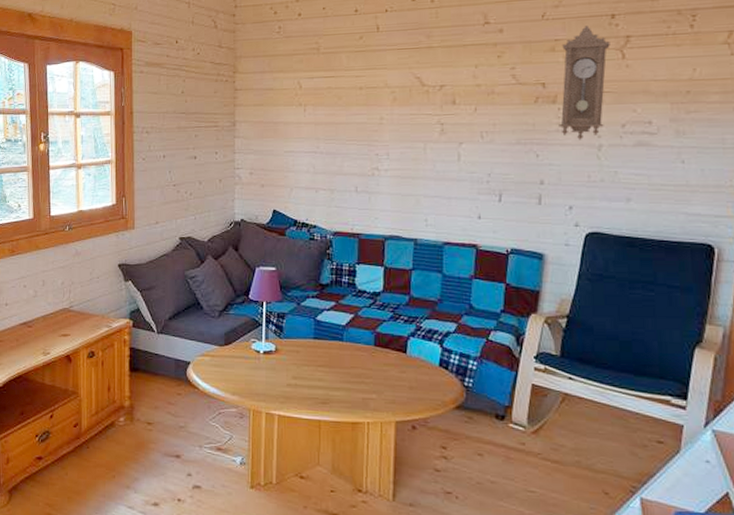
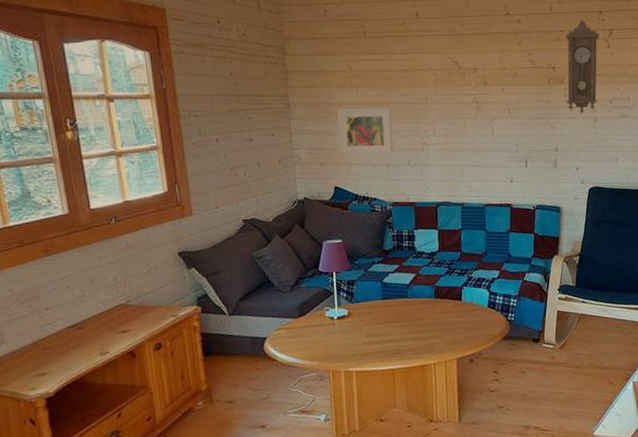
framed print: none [282,127,341,178] -> present [337,107,393,155]

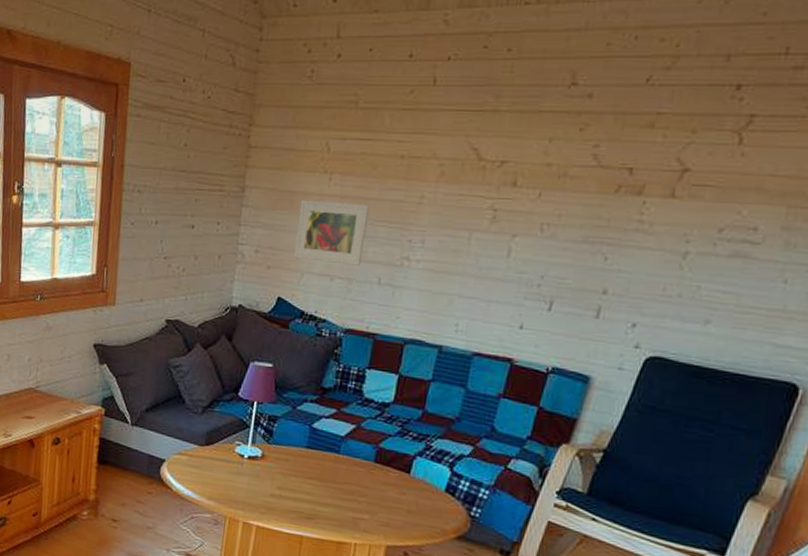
pendulum clock: present [566,19,600,114] -> none [639,97,728,244]

